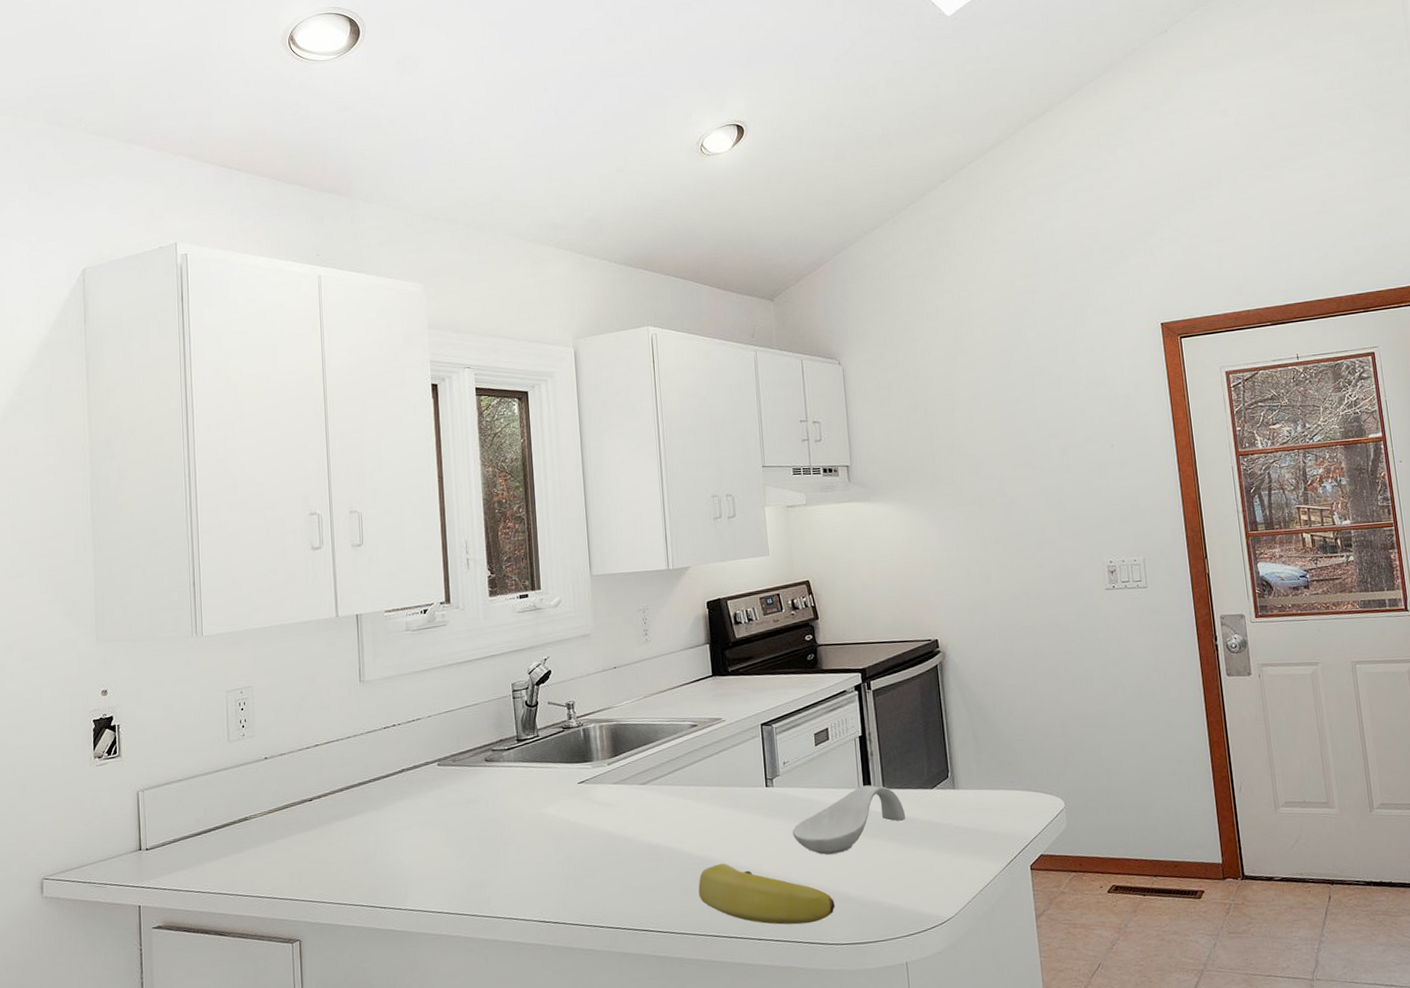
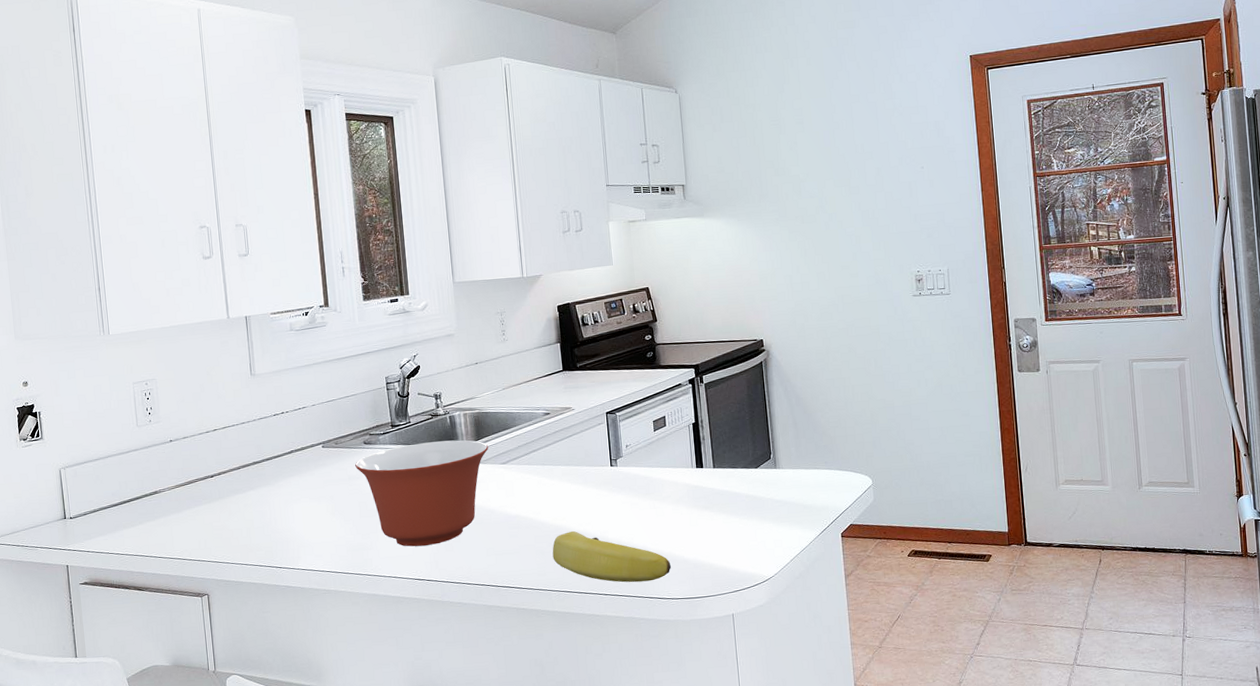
mixing bowl: none [474,756,627,883] -> present [355,440,488,547]
spoon rest: present [792,785,906,855] -> none [633,465,733,524]

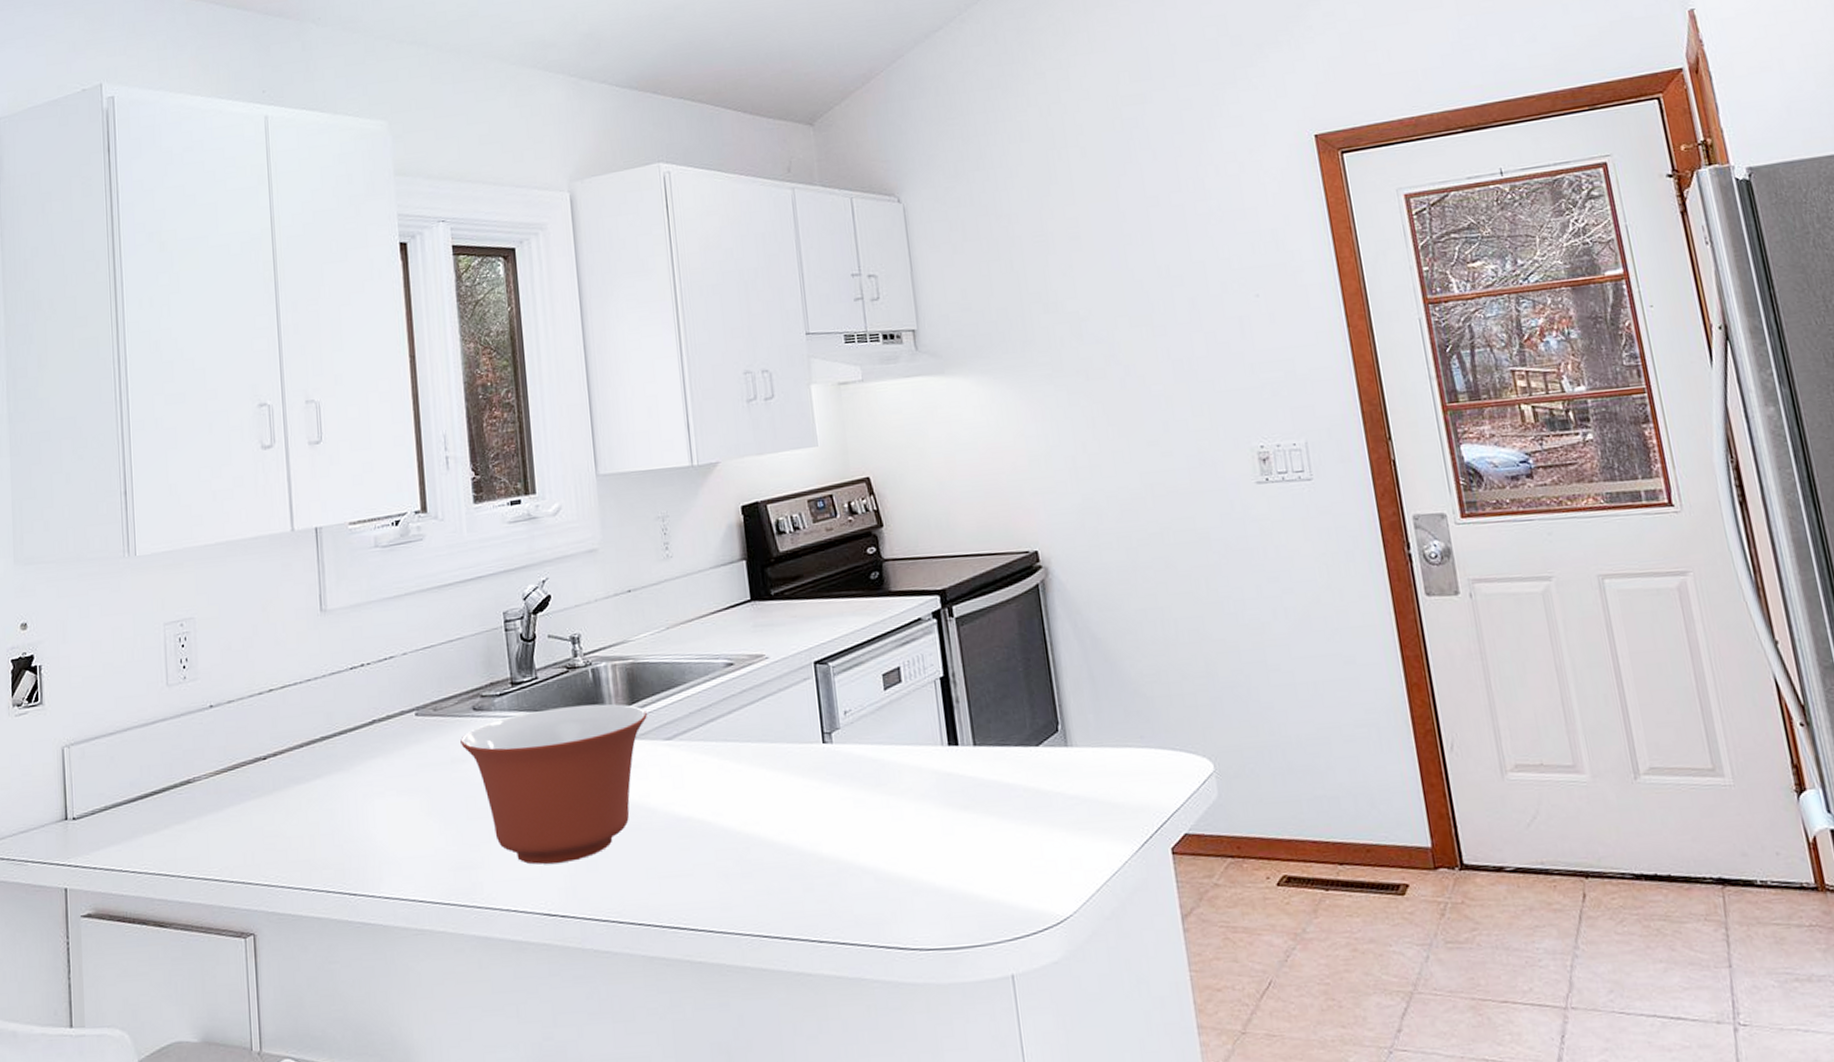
banana: present [552,530,671,583] -> none [740,841,917,923]

